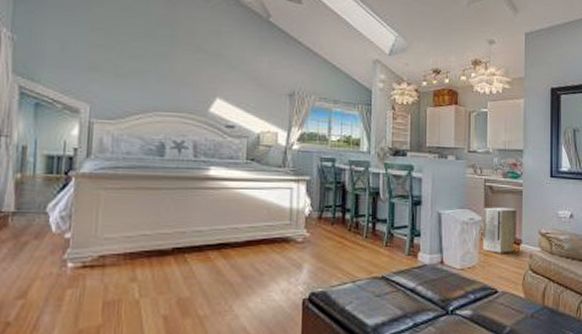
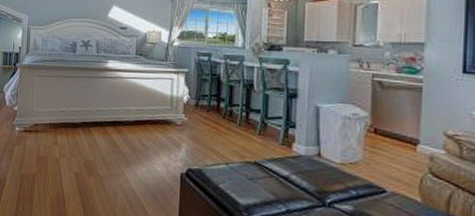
air purifier: present [482,207,517,253] -> none [368,103,415,153]

